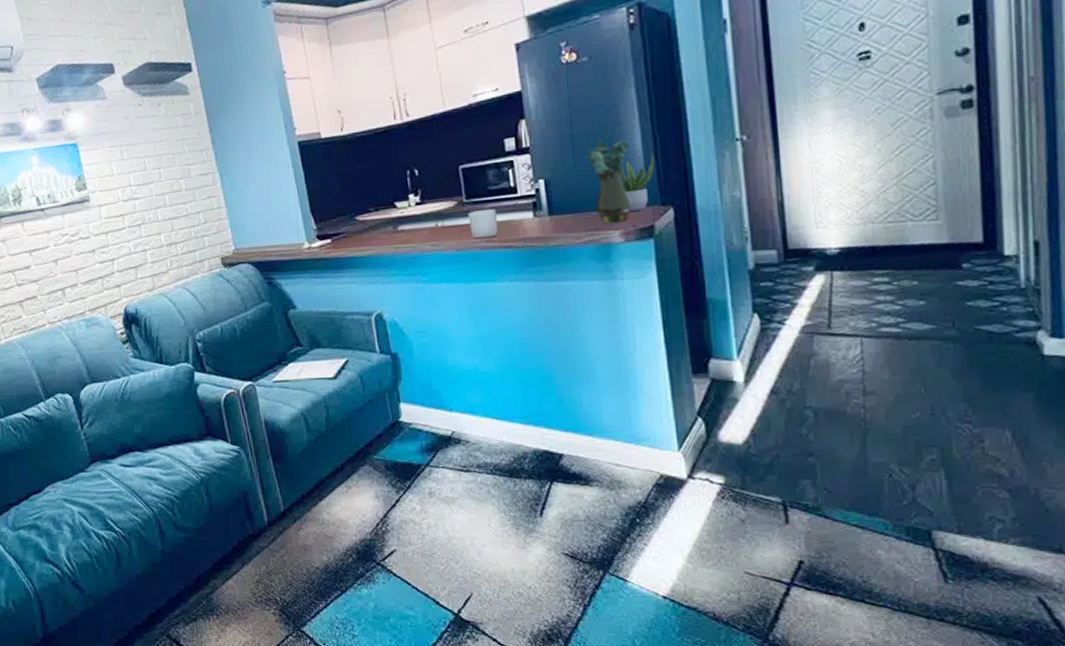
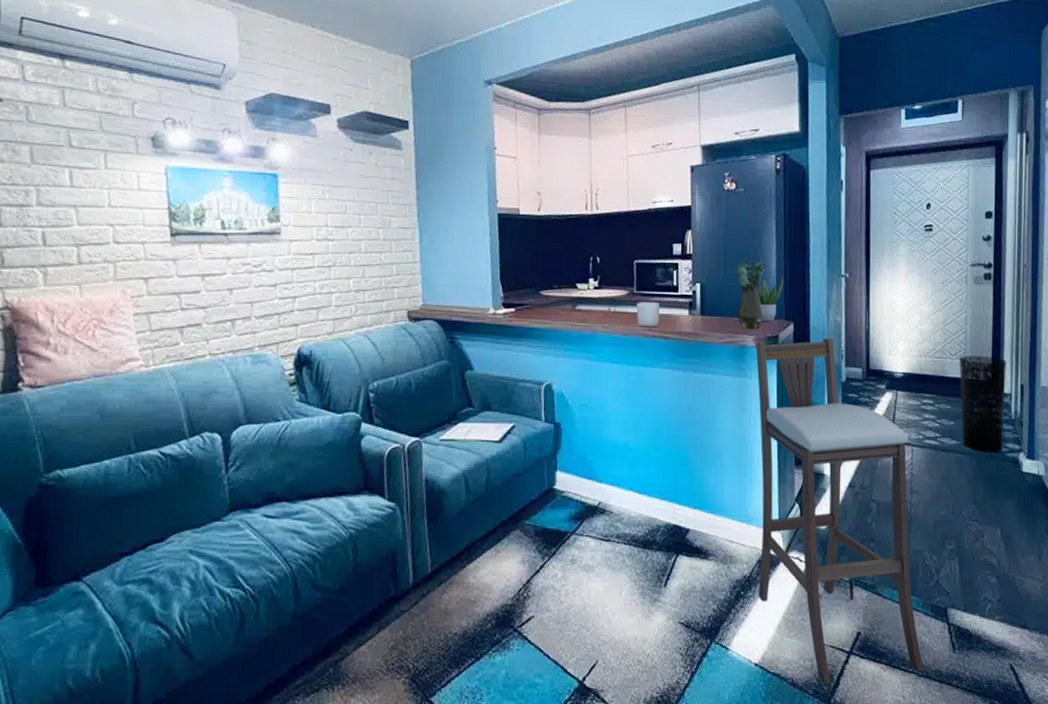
bar stool: none [624,218,902,619] -> present [755,337,925,685]
umbrella stand: none [927,210,1009,336] -> present [959,356,1006,452]

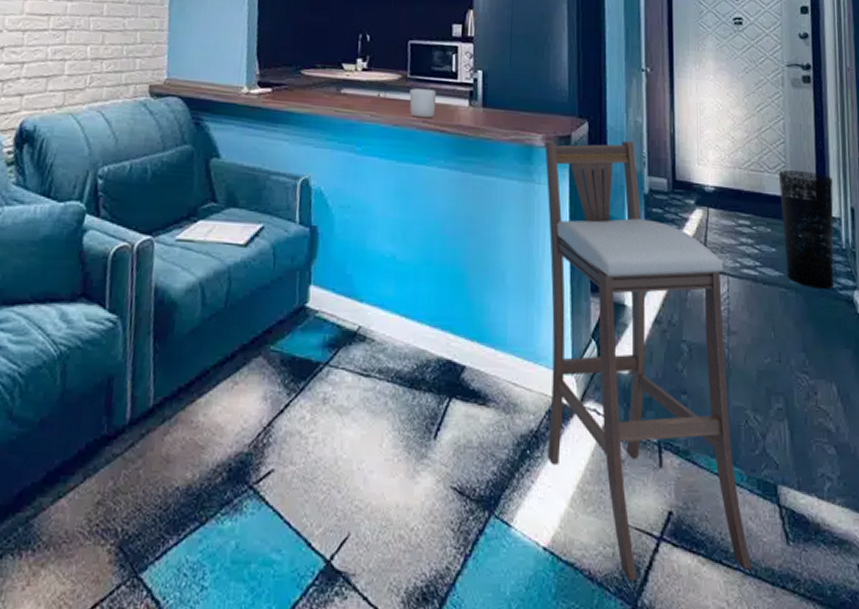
vase: present [734,257,766,330] -> none [521,43,557,127]
potted plant: present [758,276,784,321] -> none [548,66,577,118]

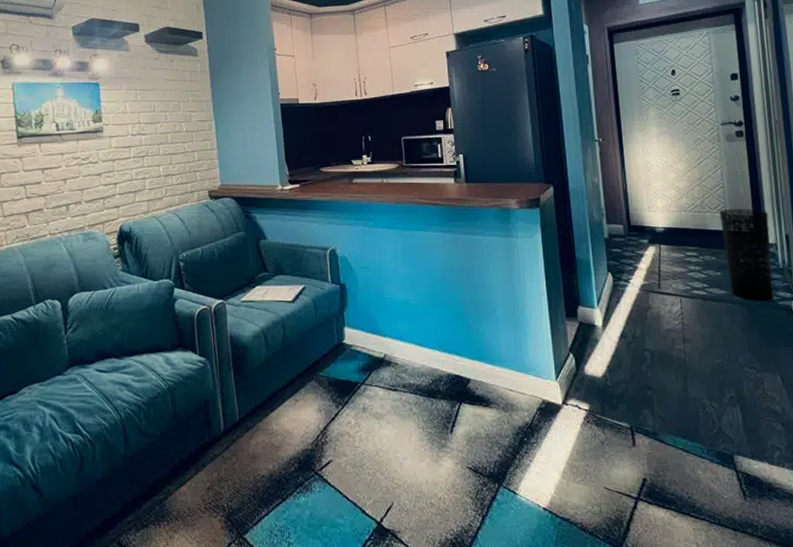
mug: present [409,88,437,119] -> none [406,173,429,196]
bar stool: present [545,140,753,581] -> none [519,197,716,530]

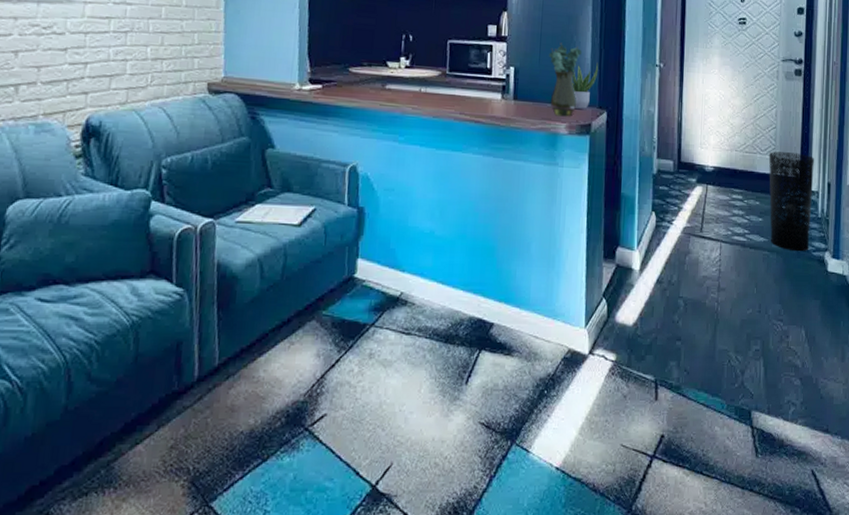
vase: none [493,129,524,194] -> present [549,42,581,117]
potted plant: none [517,143,541,185] -> present [572,63,599,109]

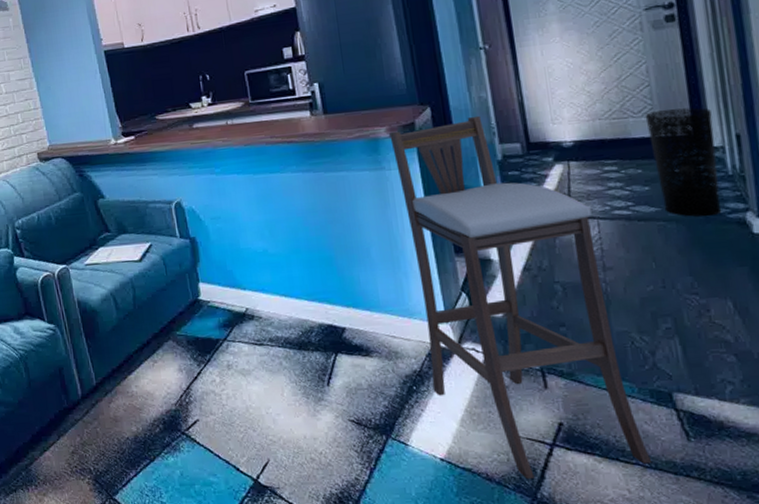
vase: present [549,42,581,117] -> none [353,47,395,122]
bar stool: none [561,128,727,490] -> present [389,115,652,479]
potted plant: present [572,63,599,109] -> none [383,60,413,110]

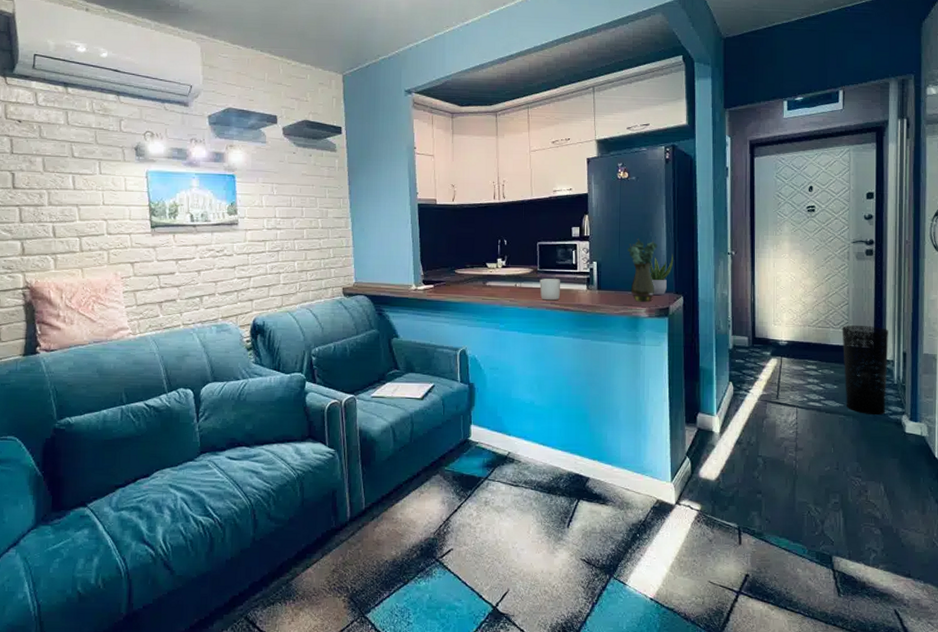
mug: none [253,109,281,135] -> present [539,279,561,301]
vase: none [353,47,395,122] -> present [628,238,657,302]
potted plant: none [383,60,413,110] -> present [650,254,674,295]
bar stool: present [389,115,652,479] -> none [648,309,811,620]

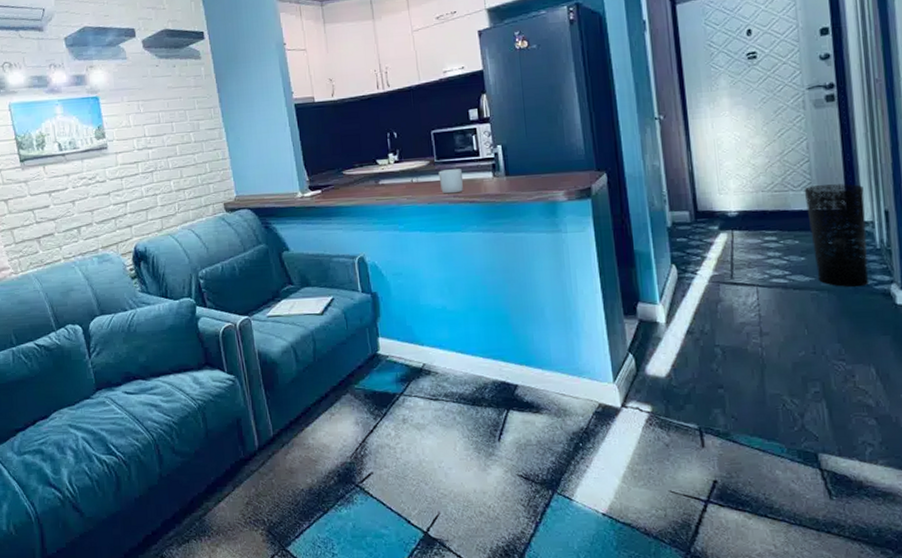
vase: present [628,238,657,302] -> none [536,113,573,185]
potted plant: present [650,254,674,295] -> none [563,127,591,175]

